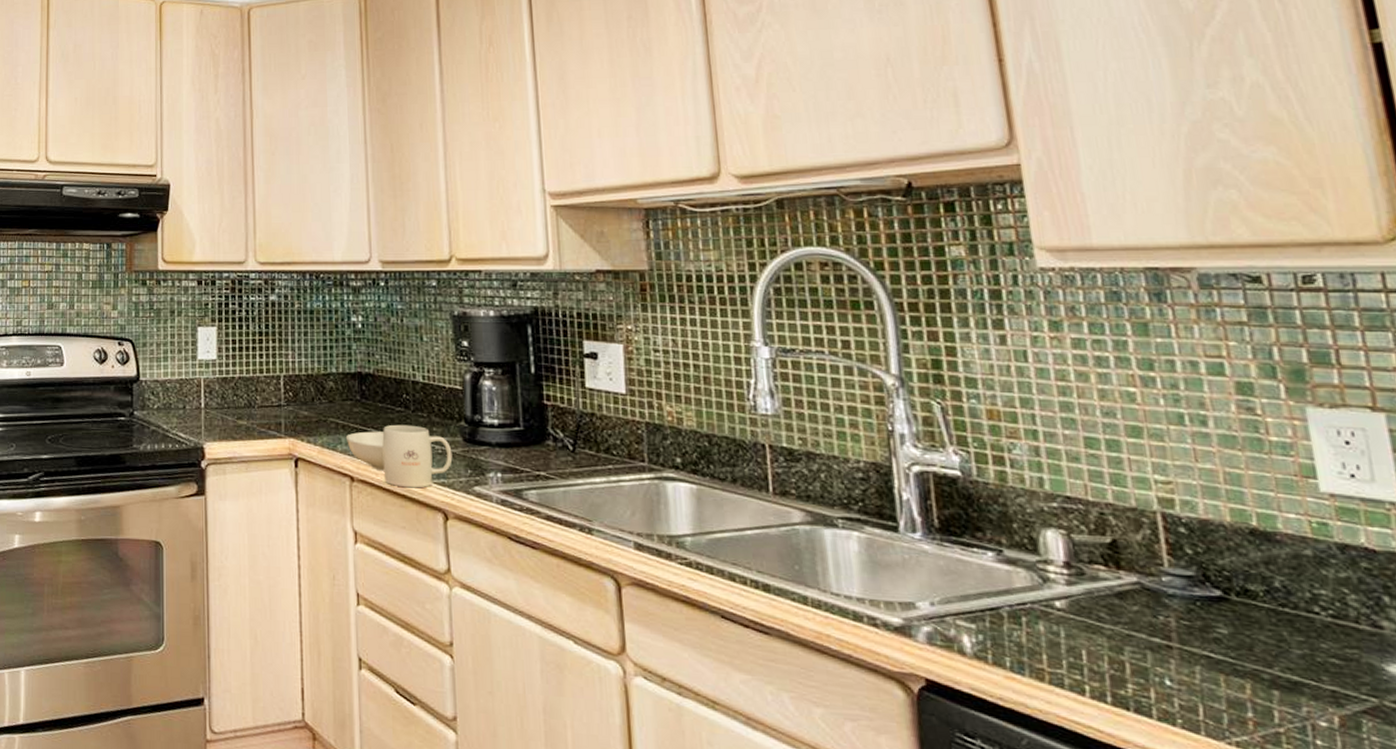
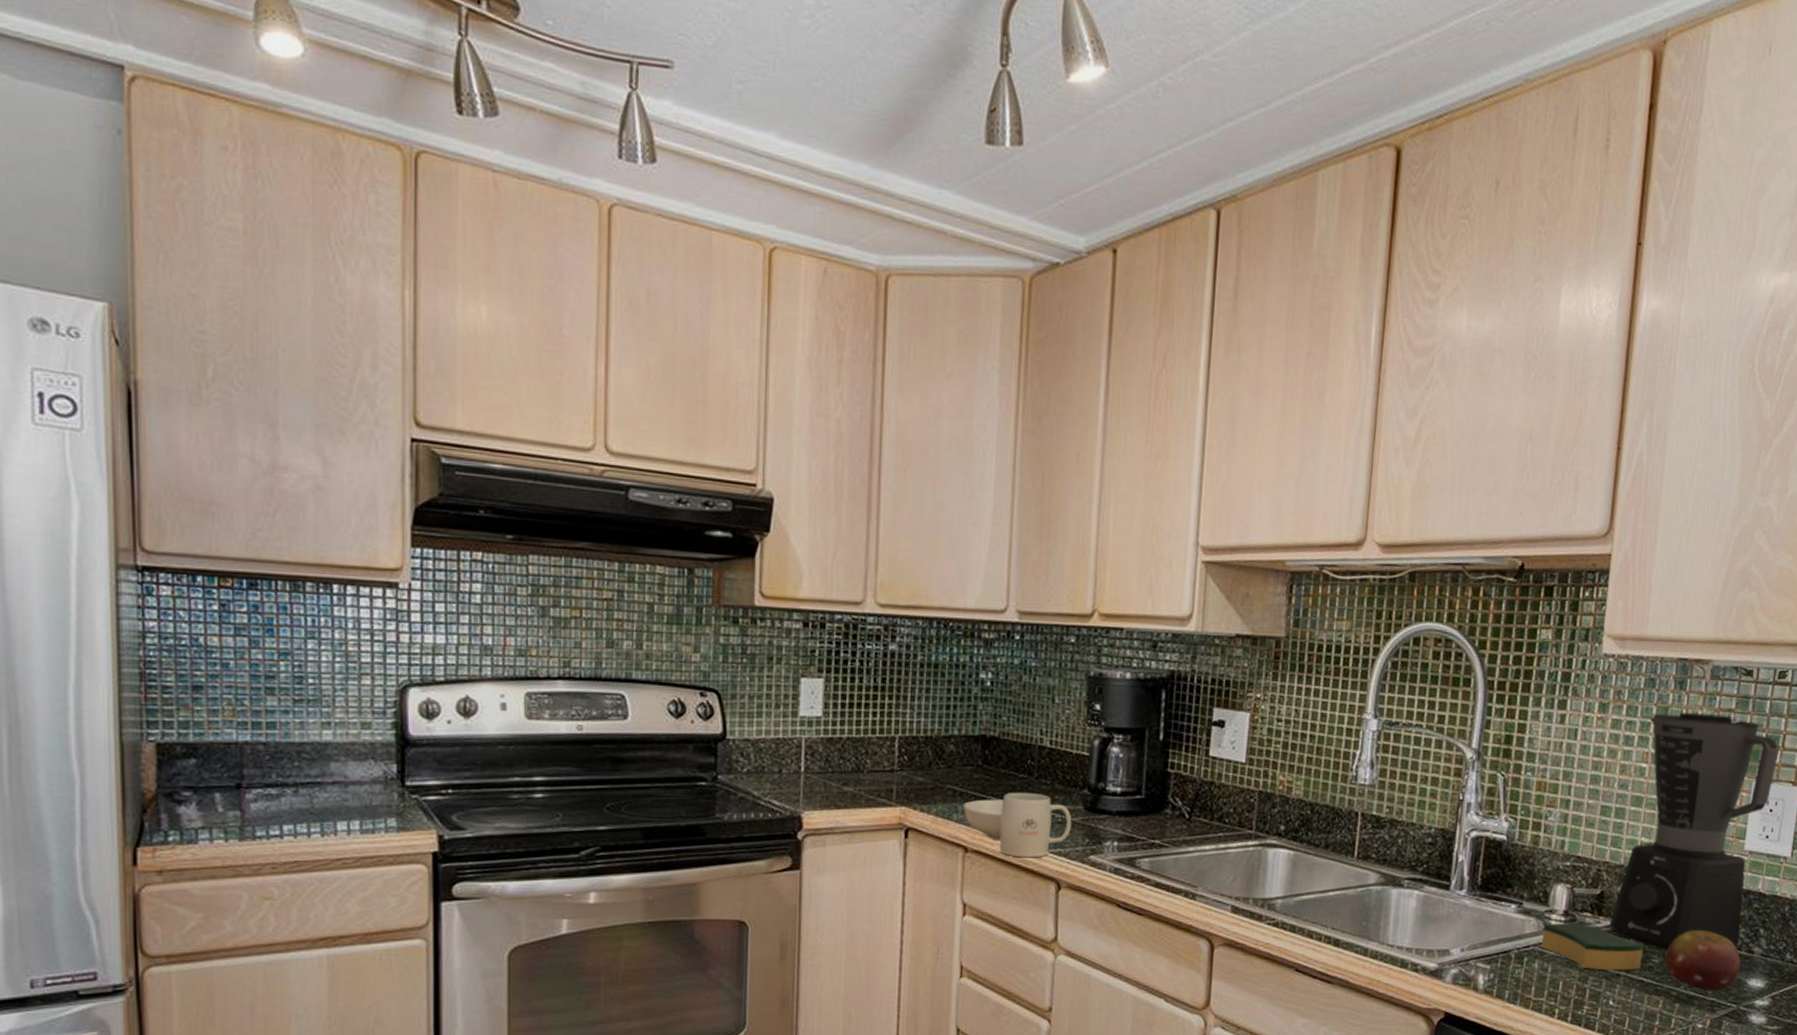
sponge: none [1040,577,1202,642] -> present [1542,923,1644,971]
blender: none [1124,328,1353,619] -> present [1610,713,1780,951]
fruit: none [1235,593,1368,678] -> present [1664,930,1741,991]

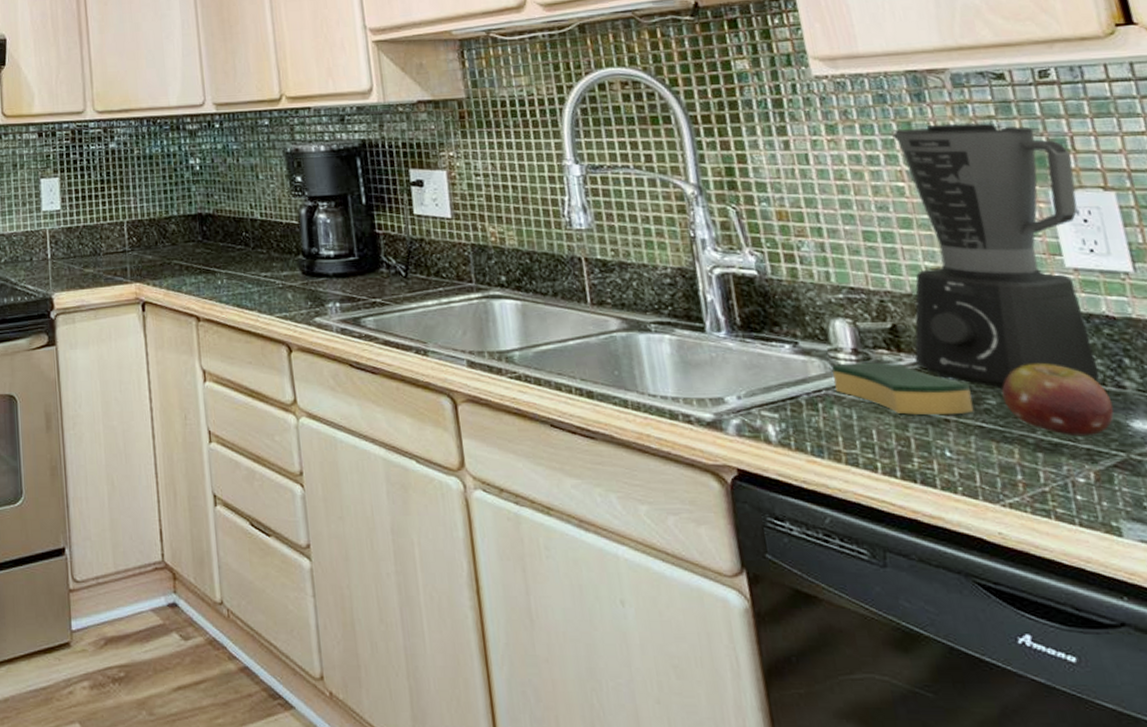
bowl: present [962,799,1052,841] -> none [189,270,272,309]
mug: present [999,792,1072,858] -> none [224,261,293,324]

